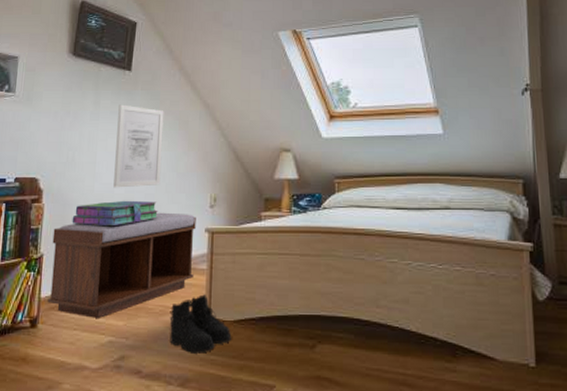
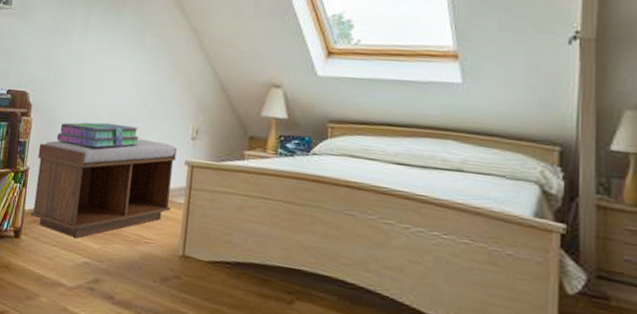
wall art: present [113,104,164,188] -> none [97,24,152,111]
boots: present [169,294,232,354] -> none [142,229,205,290]

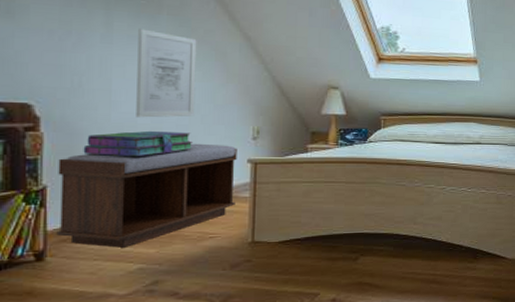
wall art: none [97,24,152,111] -> present [136,28,197,118]

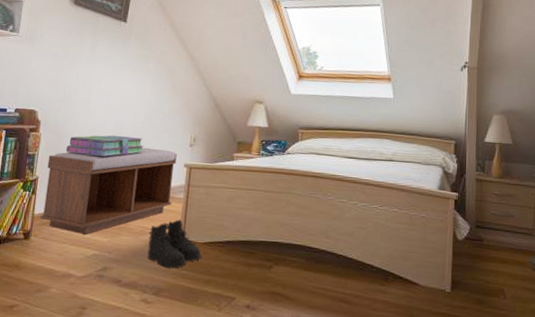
wall art: present [136,28,197,118] -> none [105,51,154,125]
boots: none [209,220,277,273] -> present [147,219,202,269]

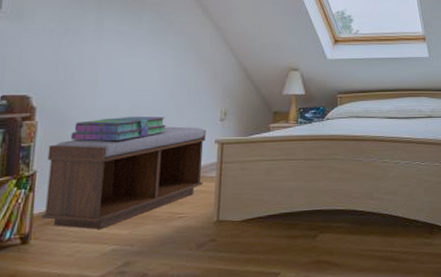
boots: present [147,219,202,269] -> none [177,199,240,253]

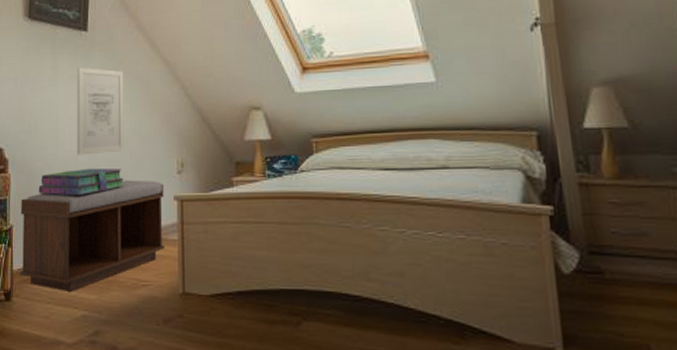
wall art: none [118,24,174,105] -> present [77,67,124,156]

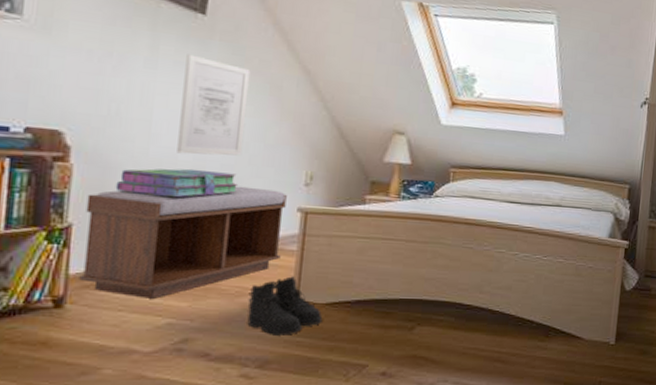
boots: none [142,267,209,330] -> present [247,276,323,336]

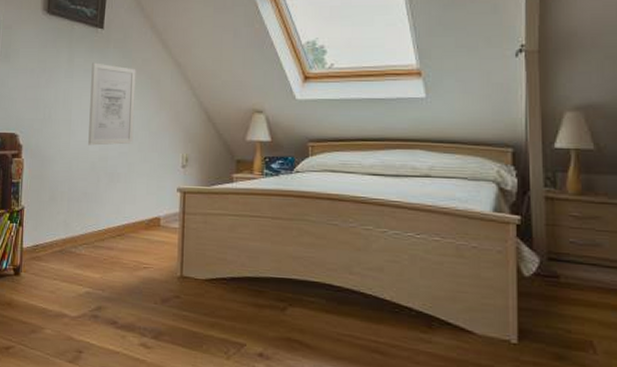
bench: present [79,186,287,299] -> none [29,170,168,270]
stack of books: present [115,168,237,198] -> none [50,157,131,183]
boots: present [247,276,323,336] -> none [143,252,203,309]

